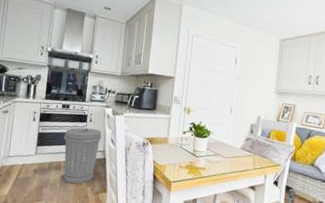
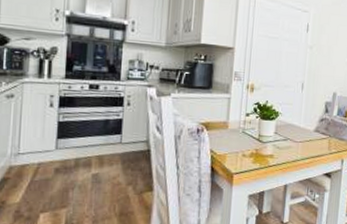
trash can: present [63,127,102,184] -> none [93,113,144,183]

